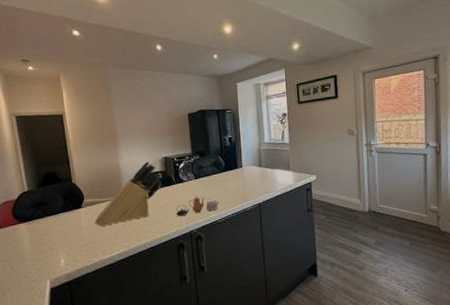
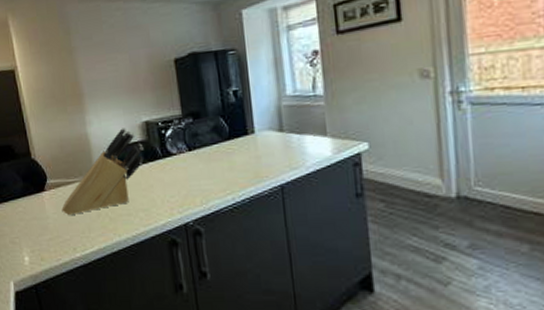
teapot: present [176,196,220,217] -> none [164,174,224,204]

